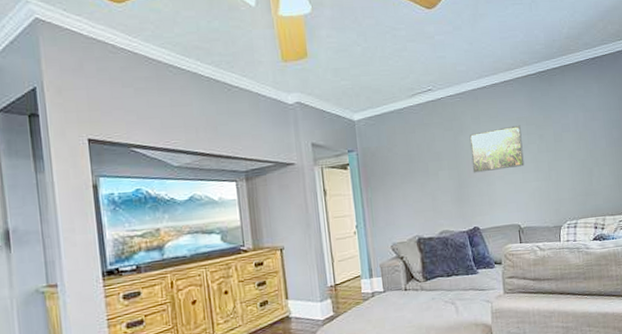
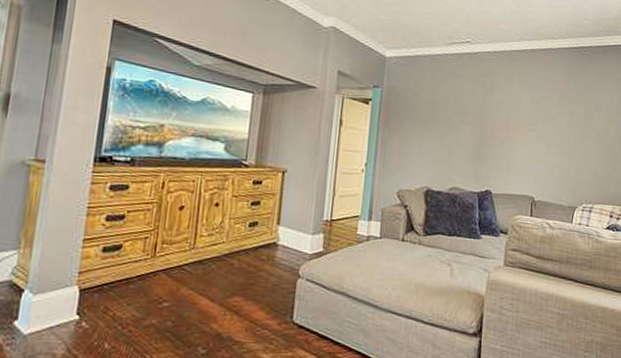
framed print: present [469,125,524,173] -> none [496,94,553,138]

